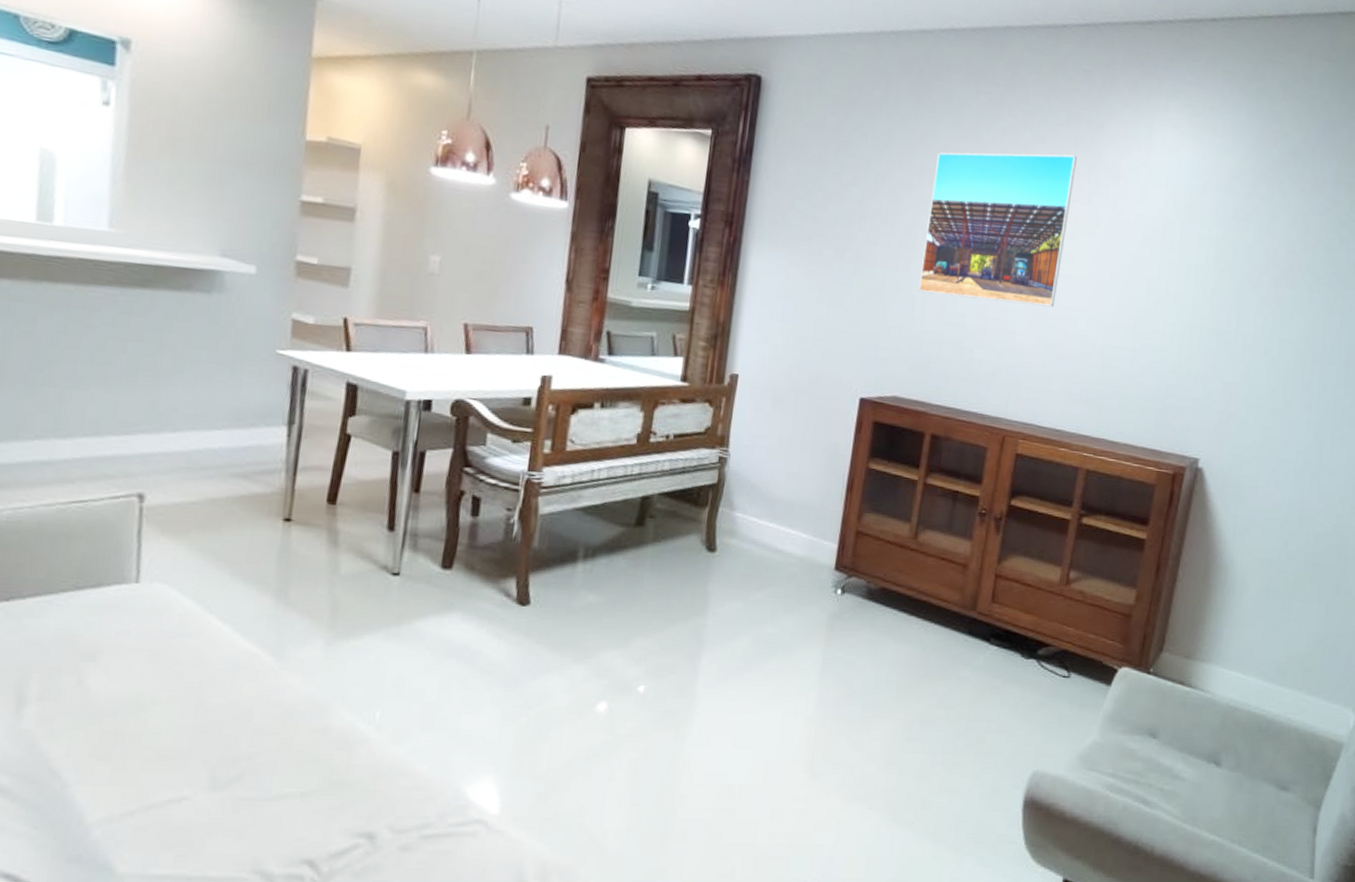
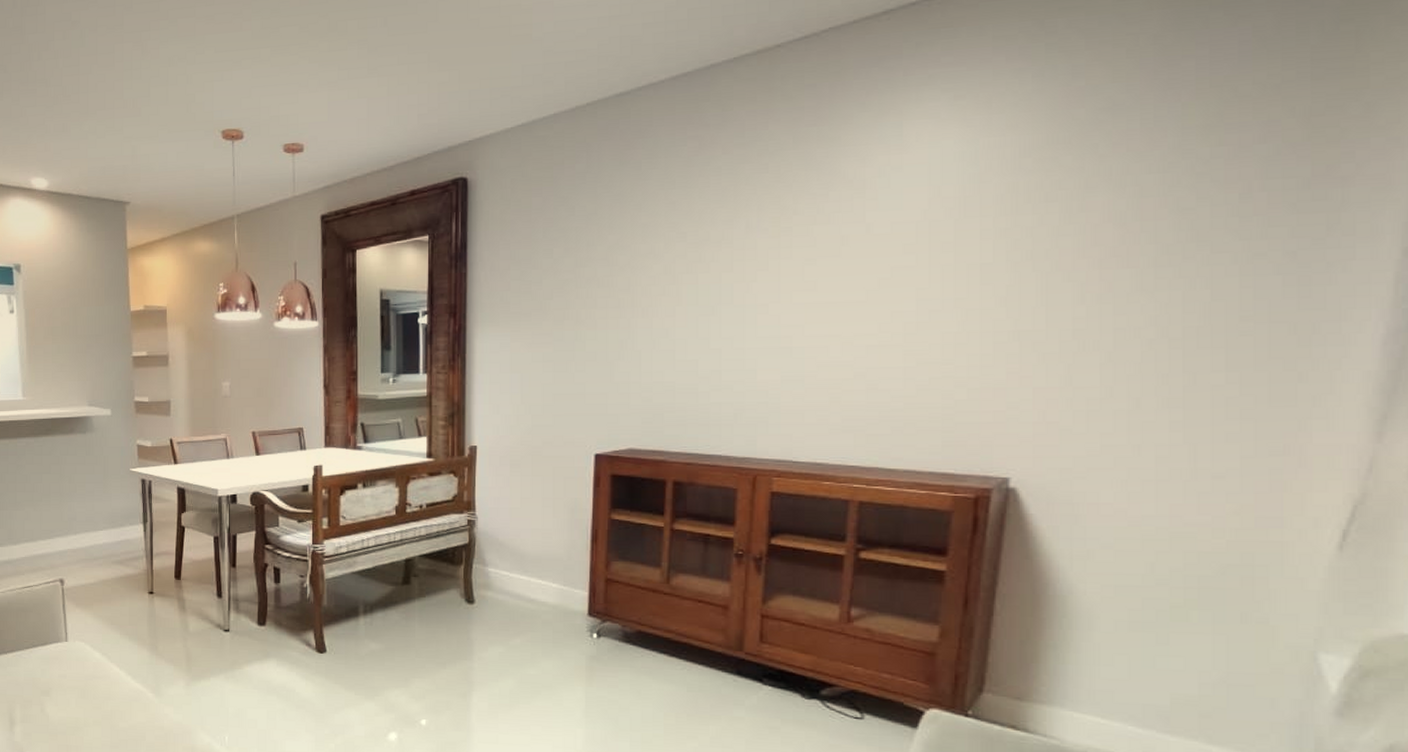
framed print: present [918,152,1077,308] -> none [643,176,809,346]

